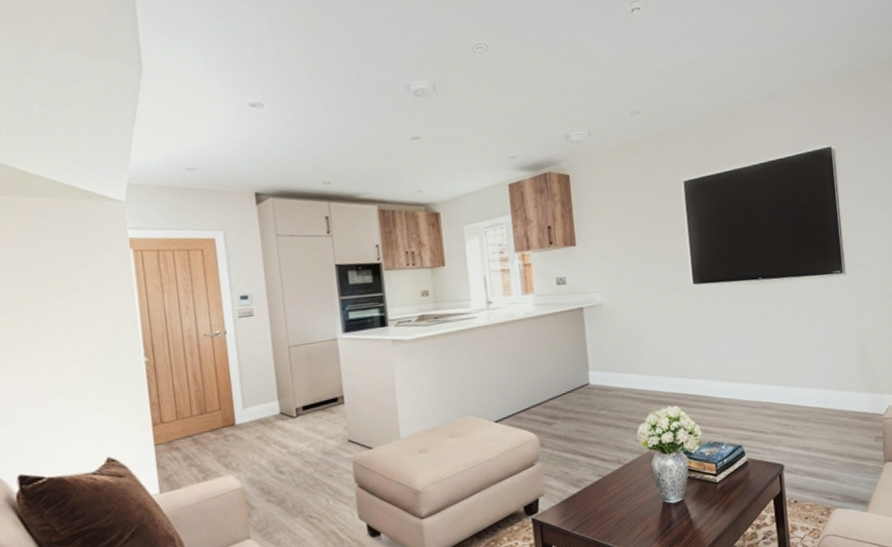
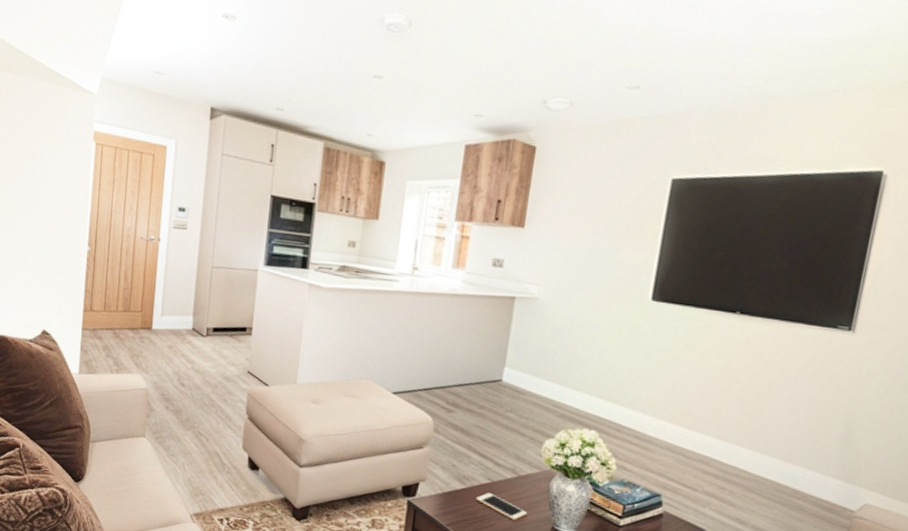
cell phone: none [592,488,639,506] -> present [476,492,527,520]

